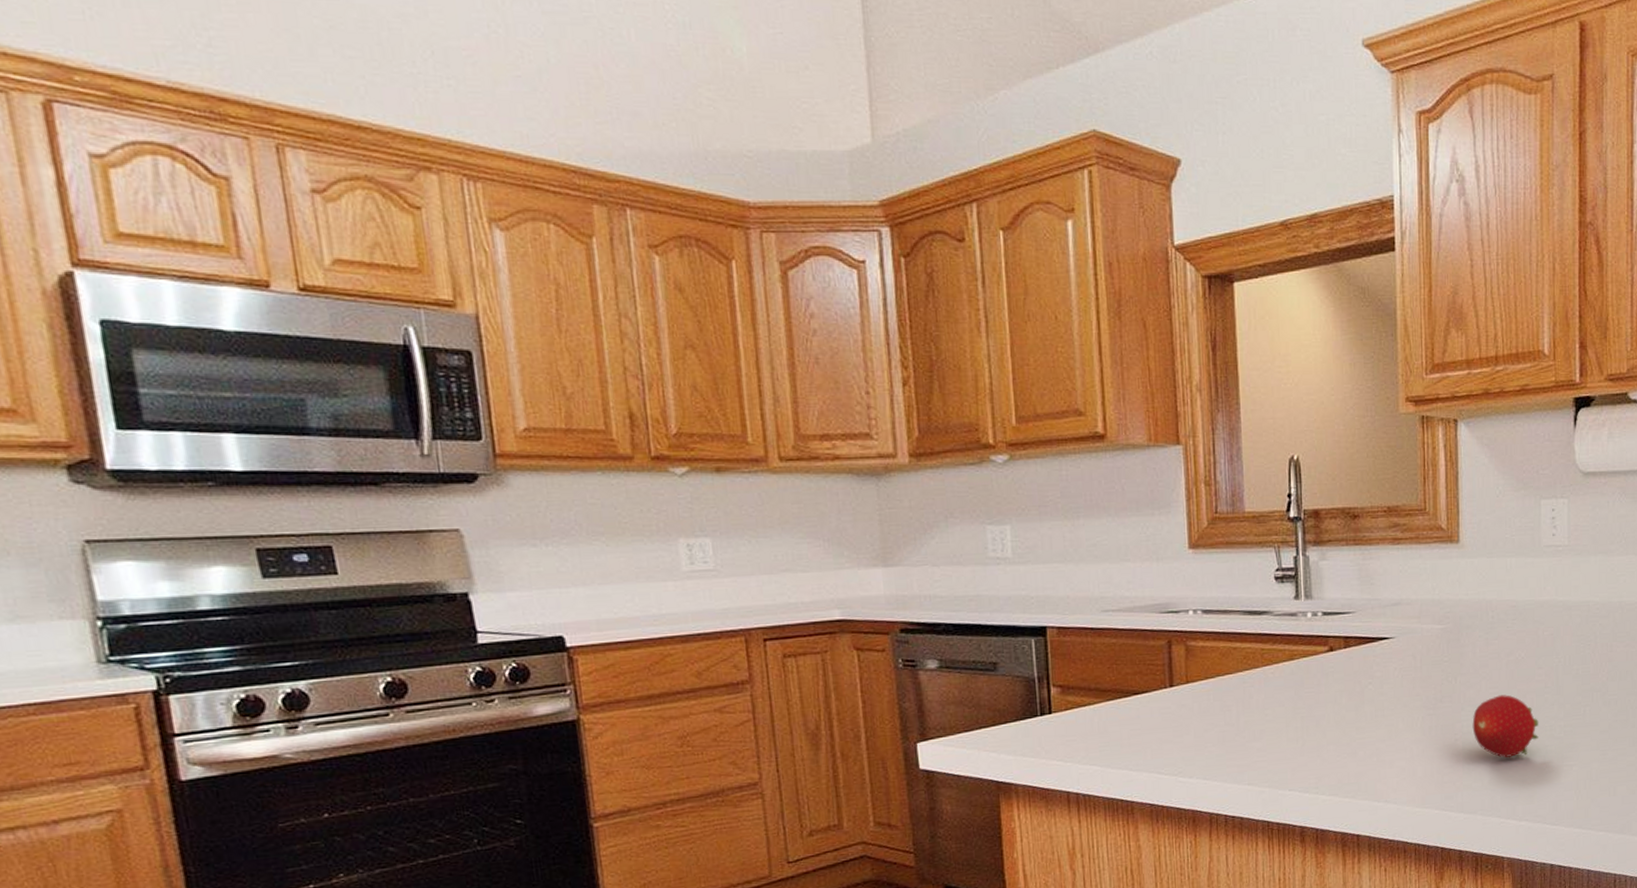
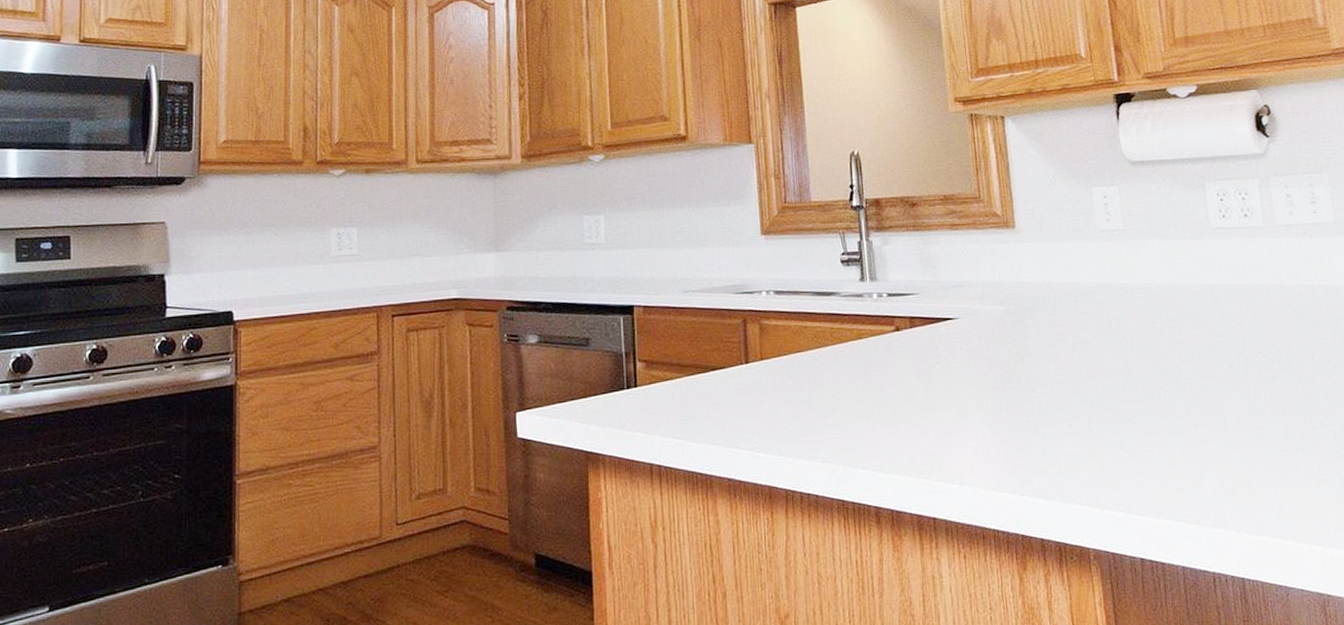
fruit: present [1472,695,1539,758] -> none [1043,376,1114,442]

